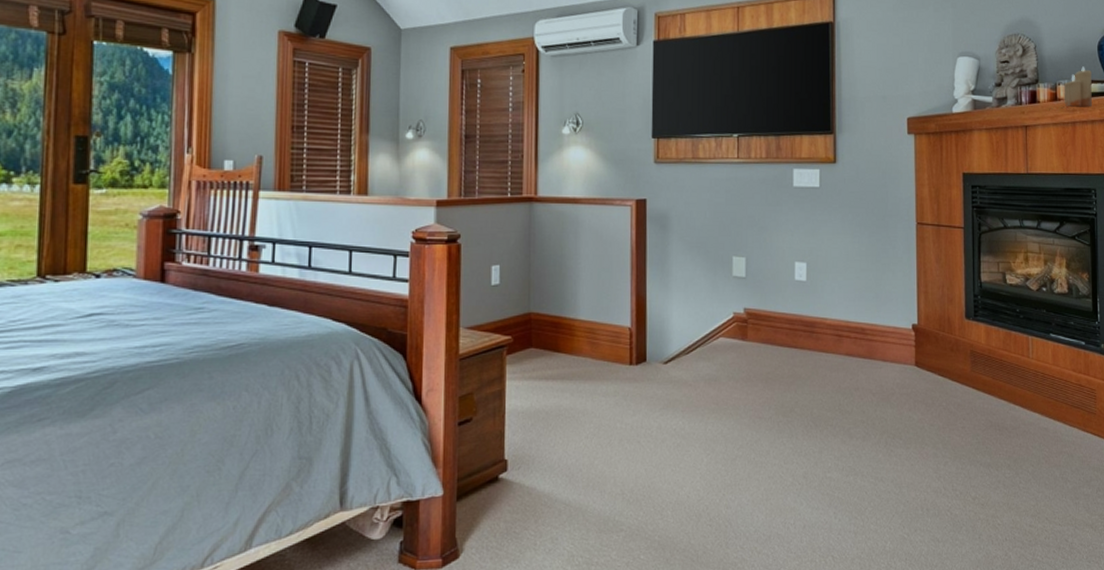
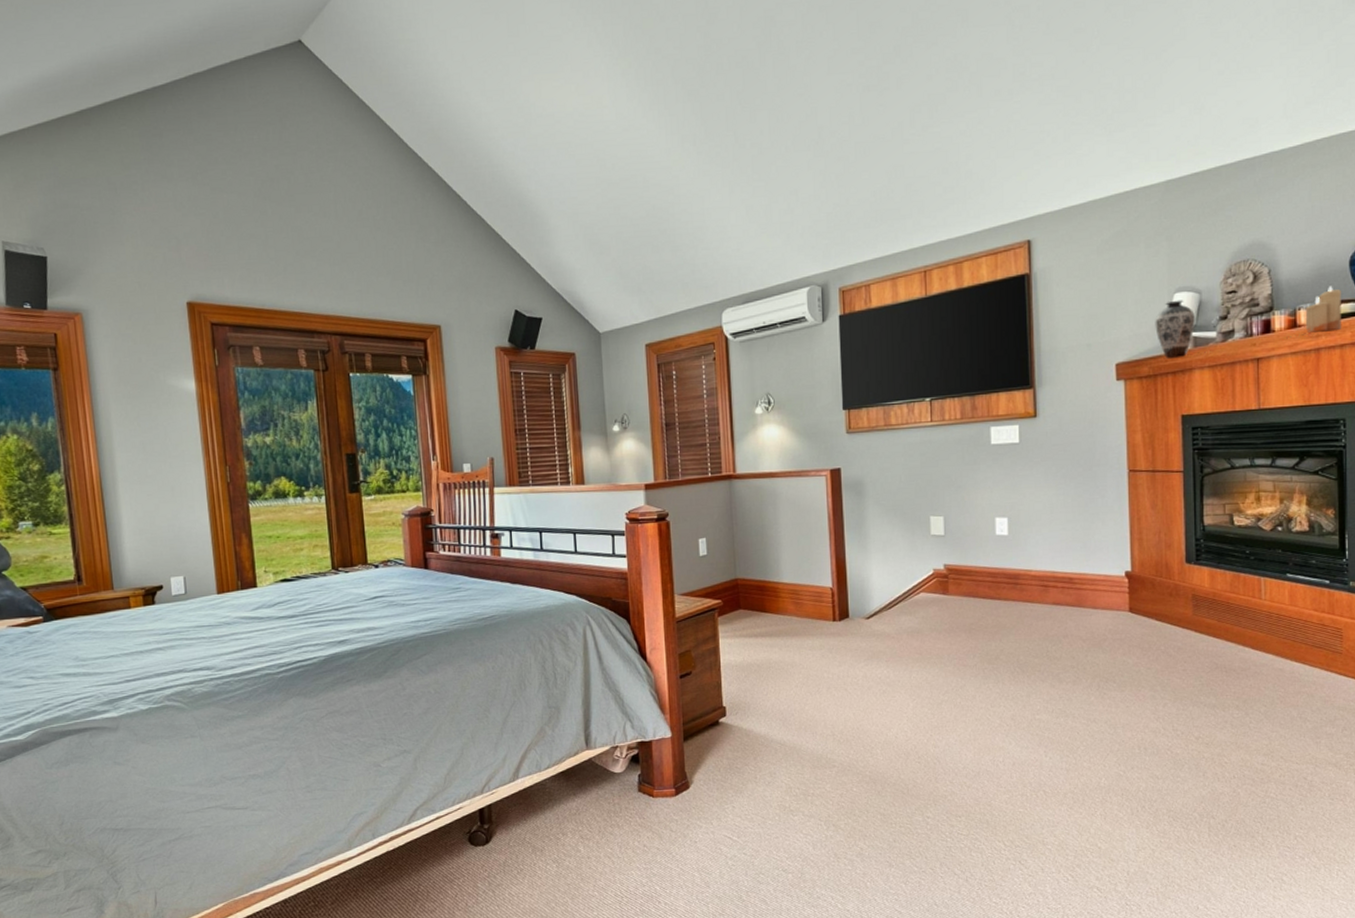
decorative vase: none [941,63,976,119] -> present [1155,300,1196,359]

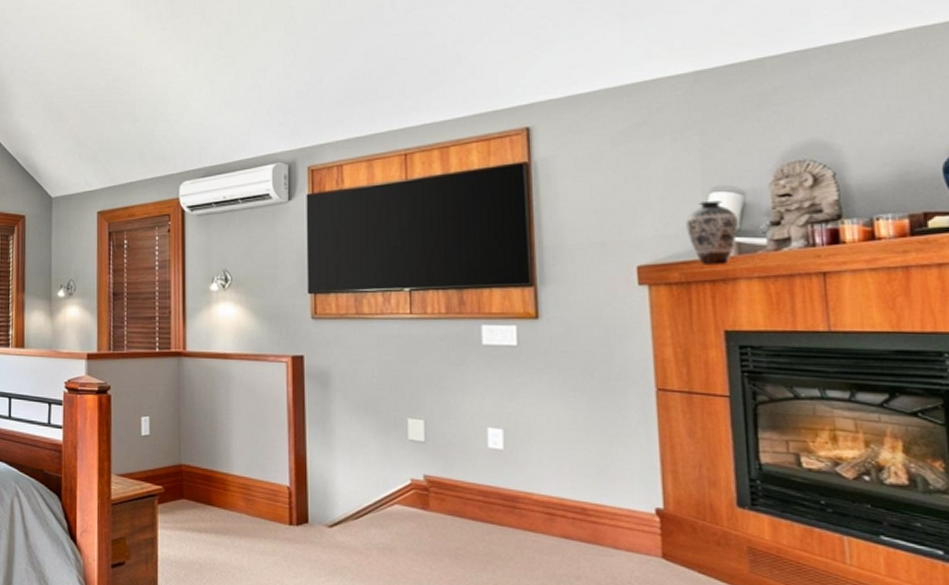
candle: present [1305,286,1341,334] -> none [885,195,937,249]

